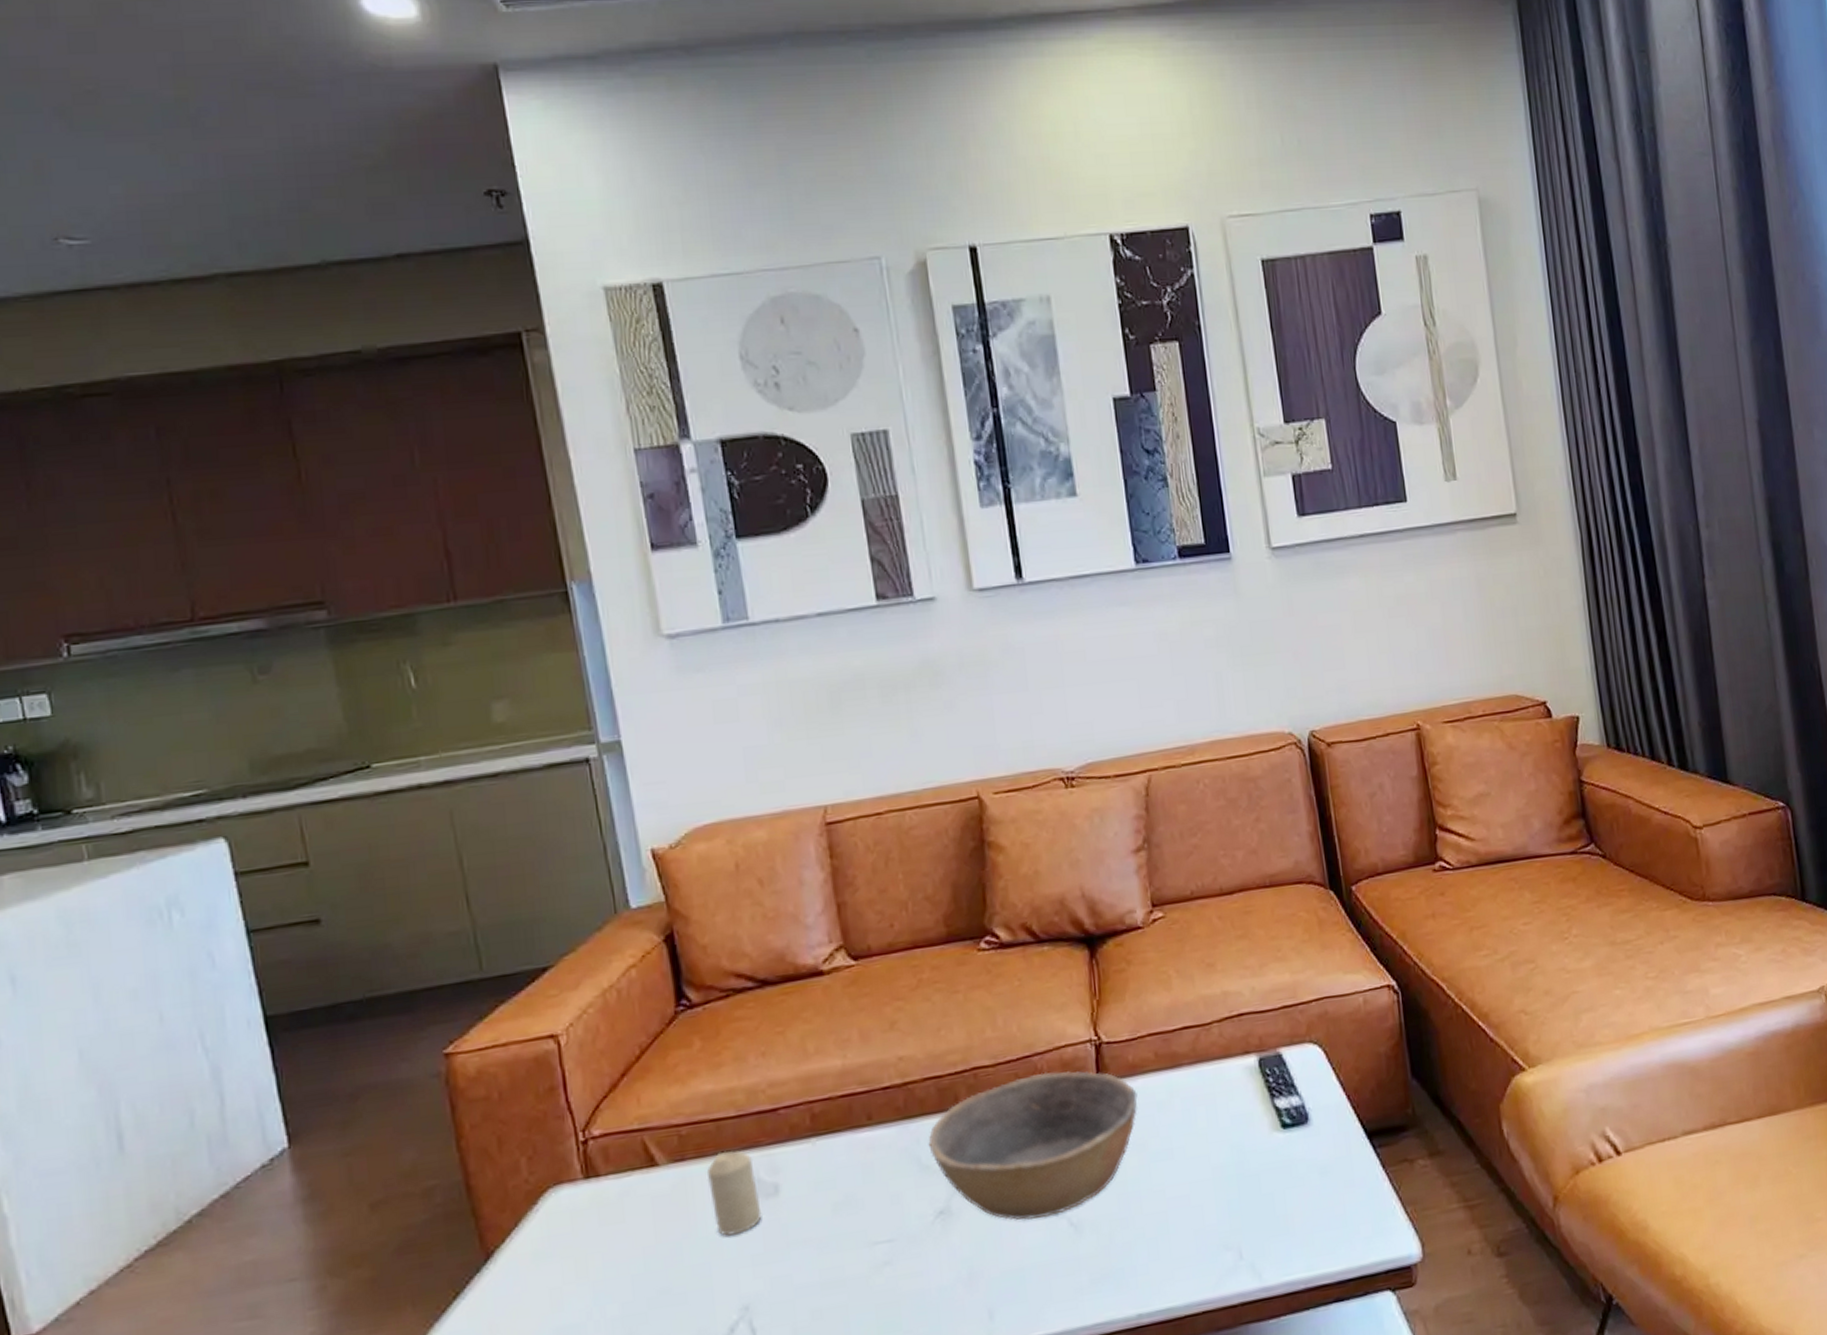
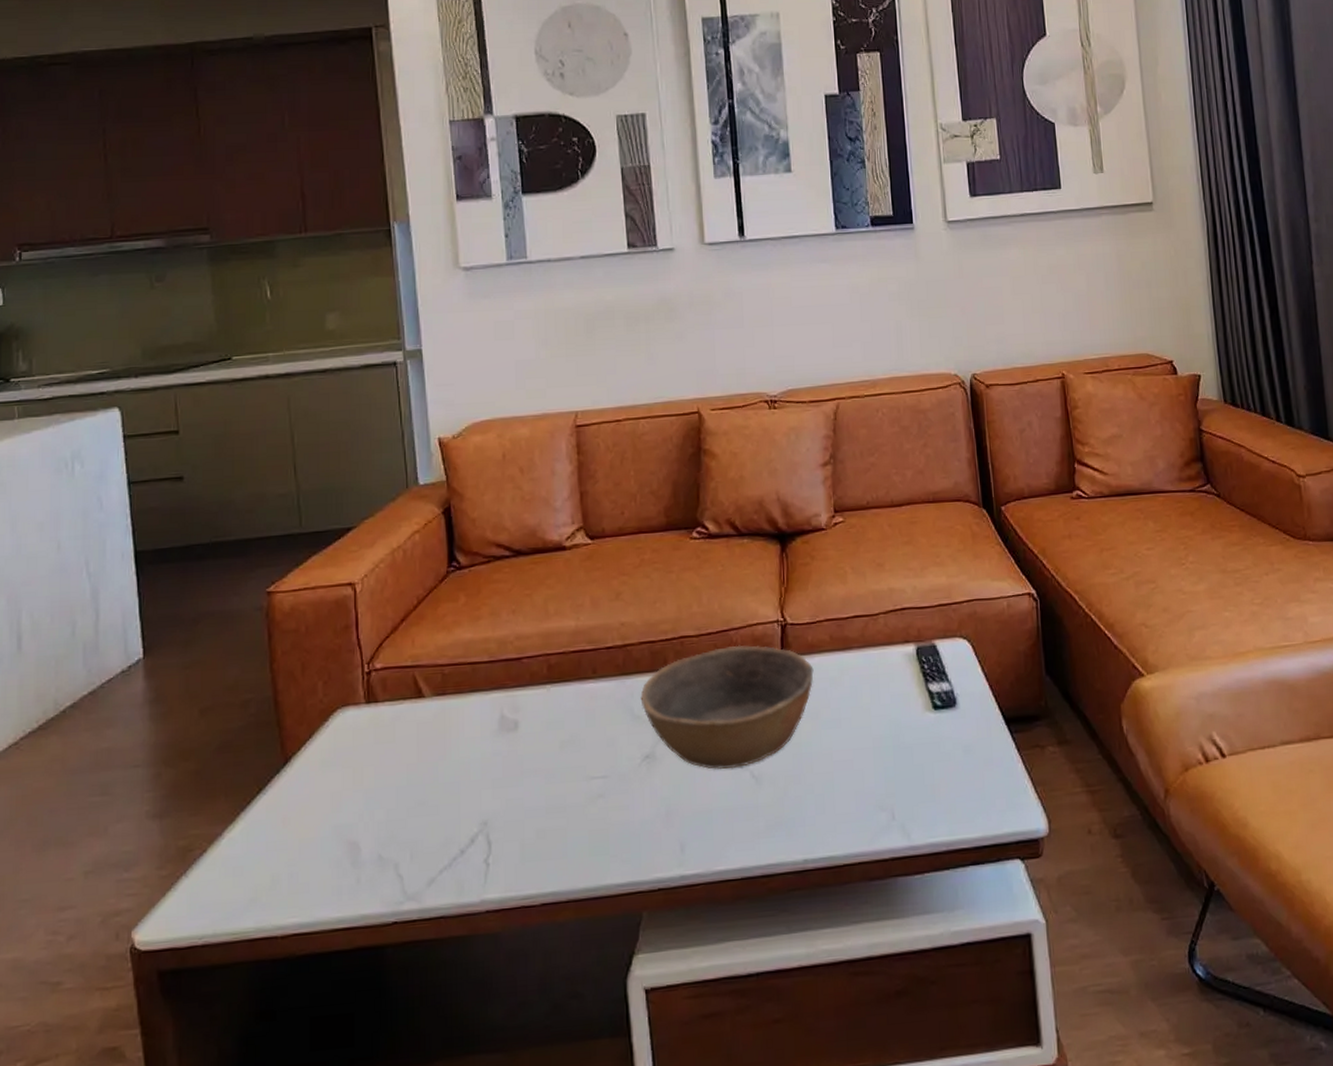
candle: present [707,1150,762,1236] -> none [462,689,503,761]

